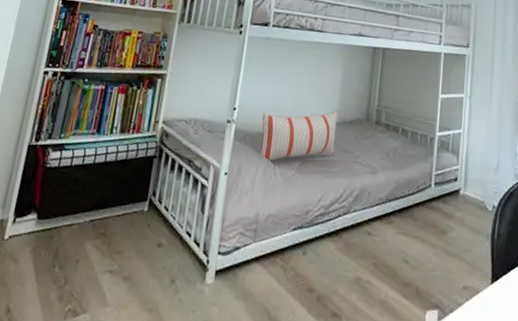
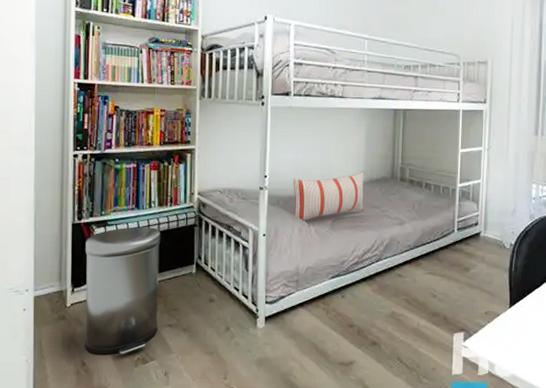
pedal bin: none [14,153,118,304] -> present [85,227,161,356]

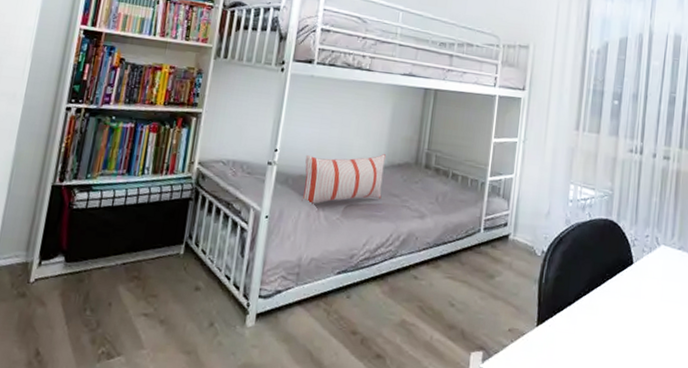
pedal bin: present [85,227,161,356] -> none [42,194,151,346]

